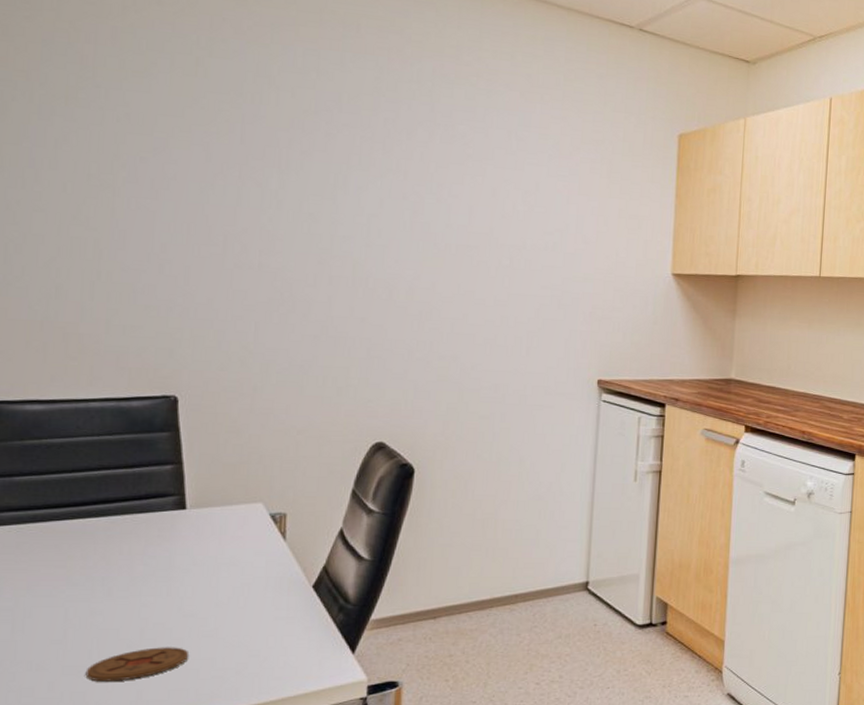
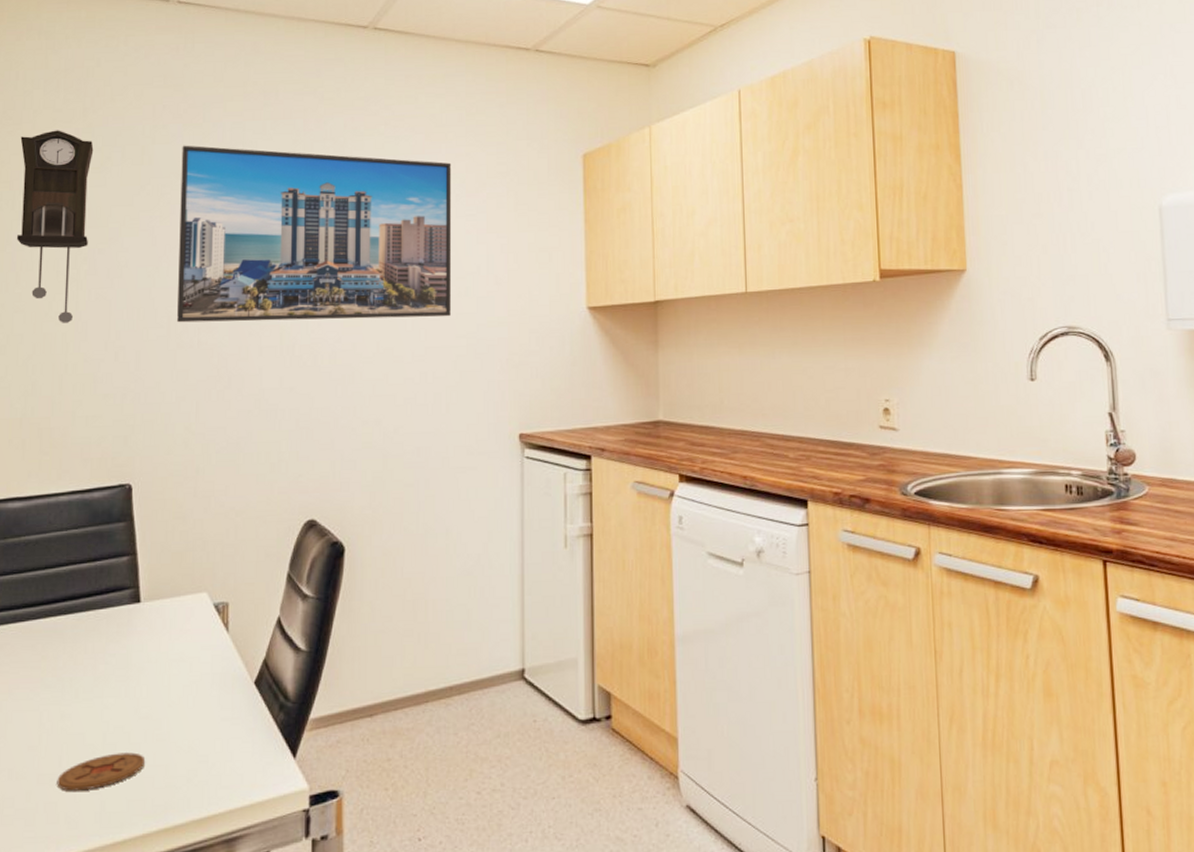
pendulum clock: none [37,23,136,229] -> present [17,130,94,323]
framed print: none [235,63,546,268] -> present [177,145,452,323]

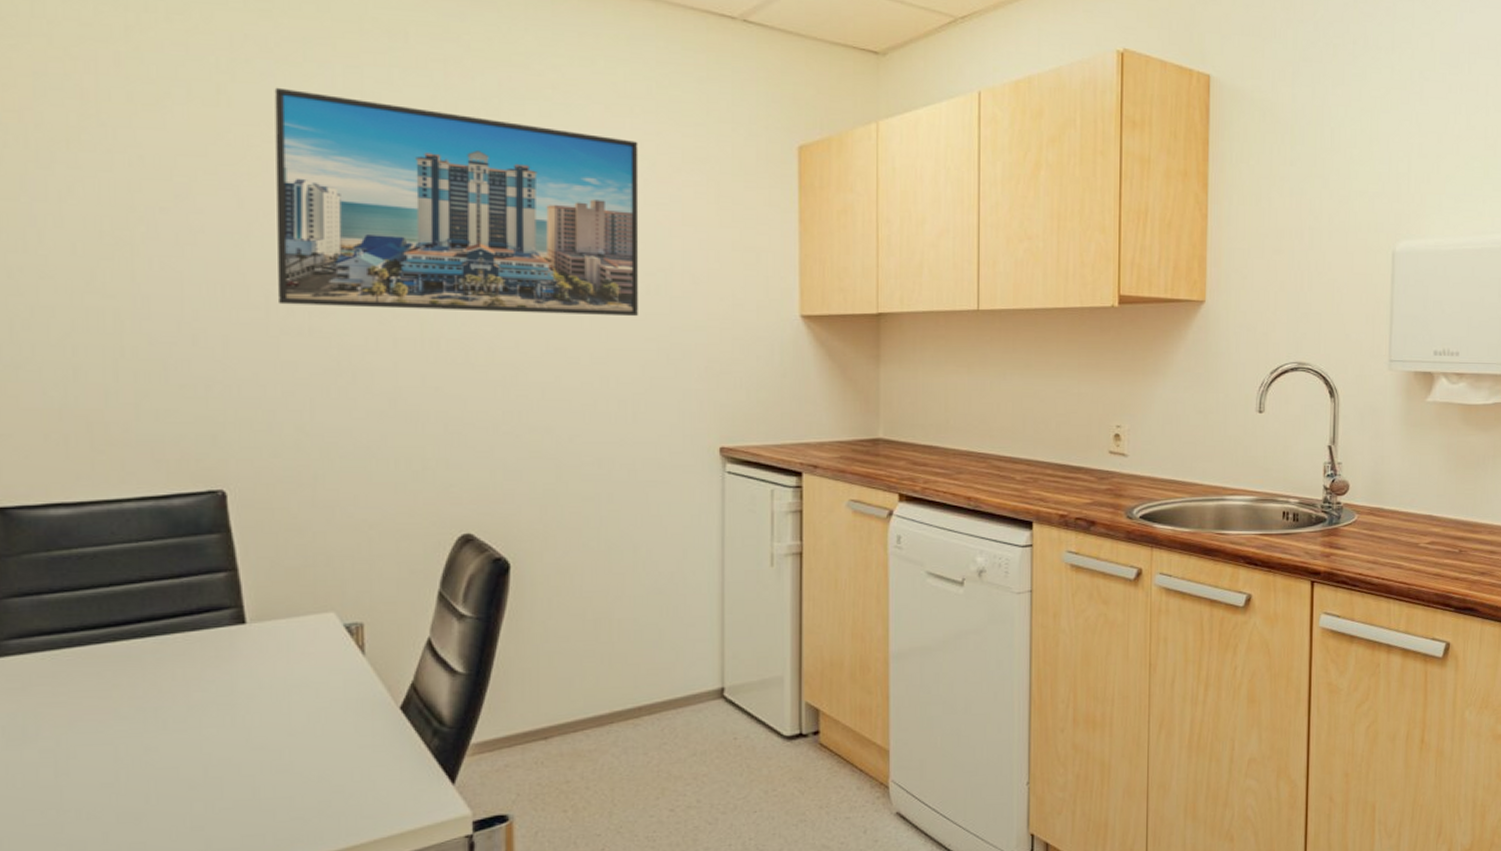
pendulum clock: present [17,130,94,323] -> none [30,49,145,296]
coaster: present [57,752,146,791] -> none [144,785,263,830]

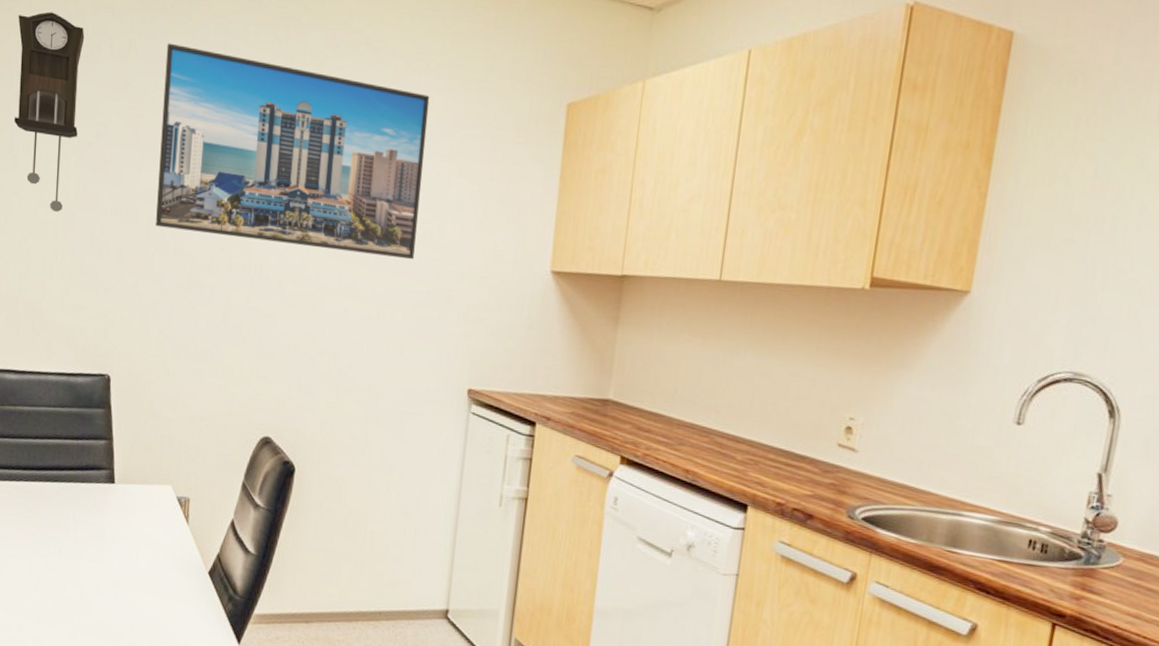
pendulum clock: none [30,49,145,296] -> present [14,11,85,212]

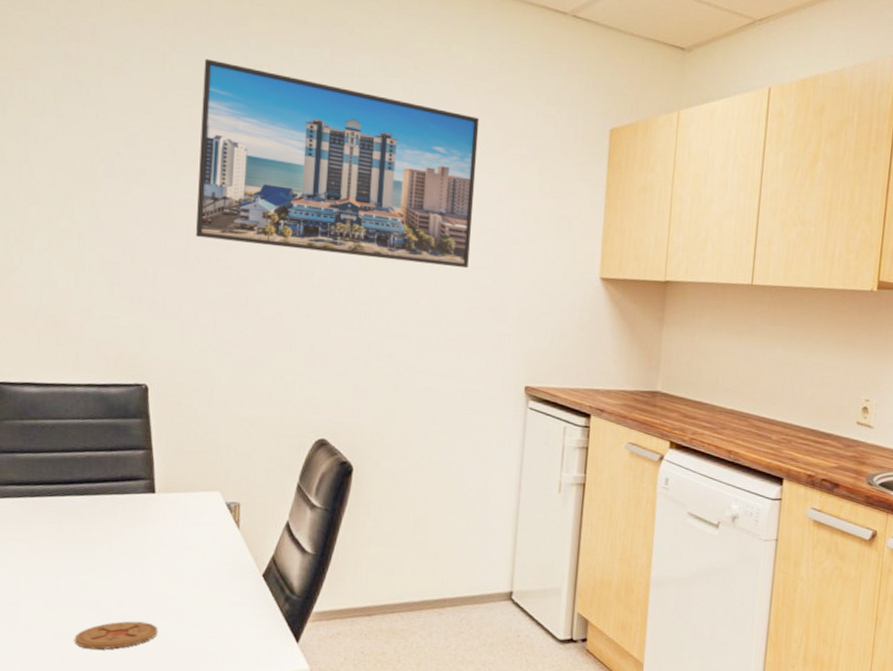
pendulum clock: present [14,11,85,212] -> none [31,21,112,222]
coaster: none [43,607,115,634] -> present [74,621,159,650]

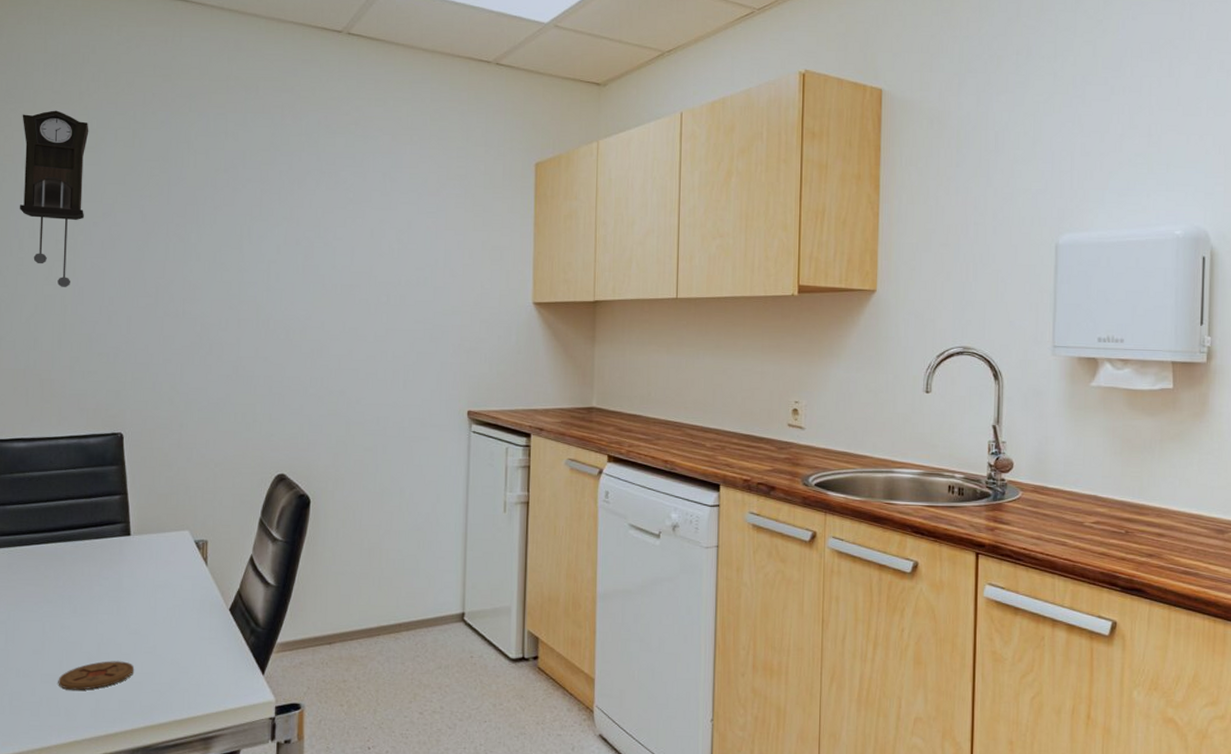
pendulum clock: none [31,21,112,222] -> present [20,110,89,287]
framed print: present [196,58,480,269] -> none [164,131,415,303]

